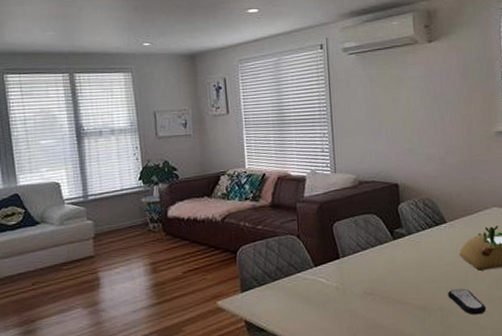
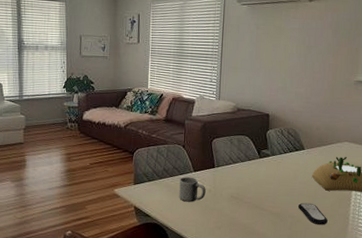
mug: none [298,273,332,307] -> present [179,176,206,202]

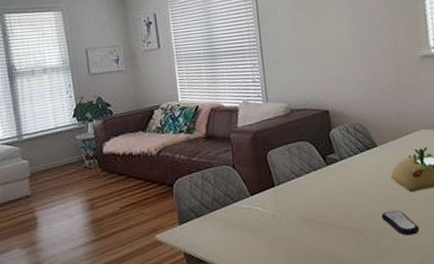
mug: present [179,176,206,202] -> none [235,202,269,236]

